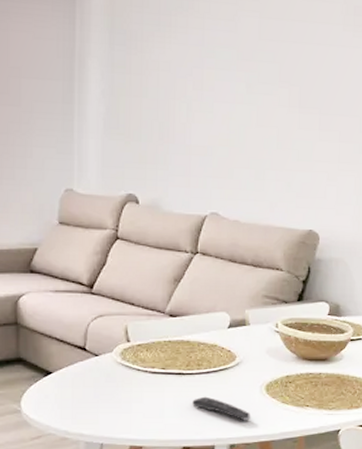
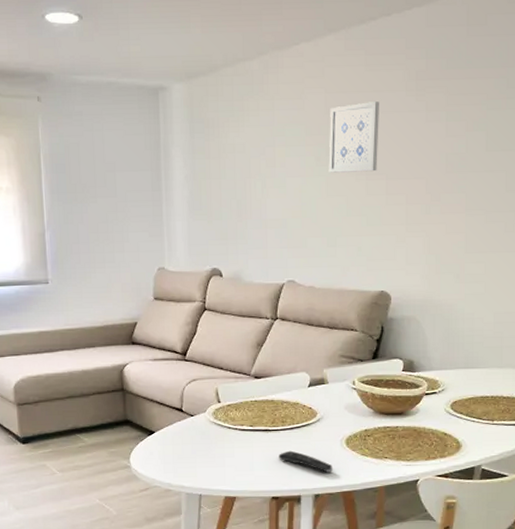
wall art: none [259,32,315,105] -> present [328,101,379,173]

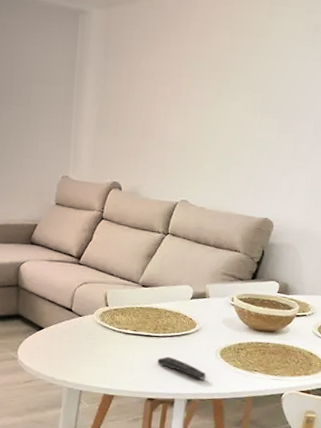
wall art: present [328,101,379,173] -> none [227,46,279,110]

